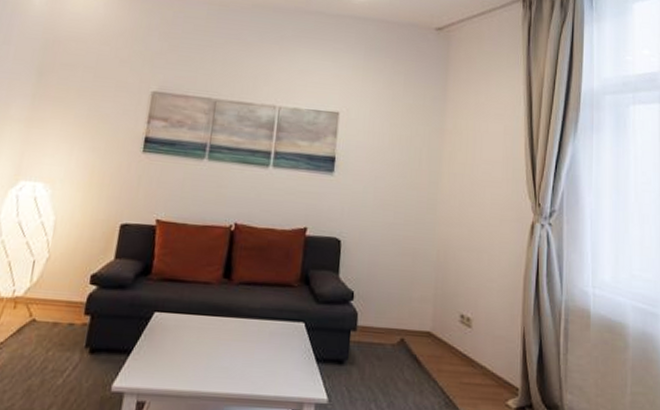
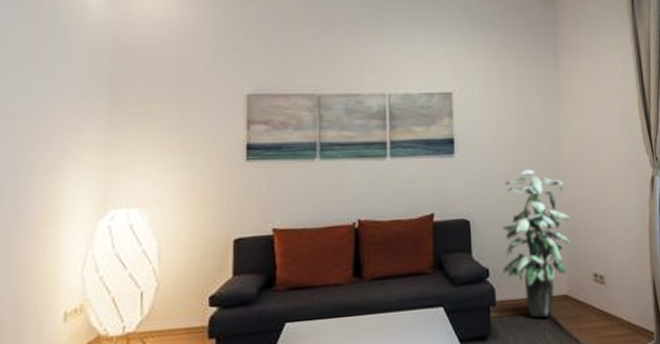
indoor plant: none [367,197,442,351] -> present [501,170,572,318]

